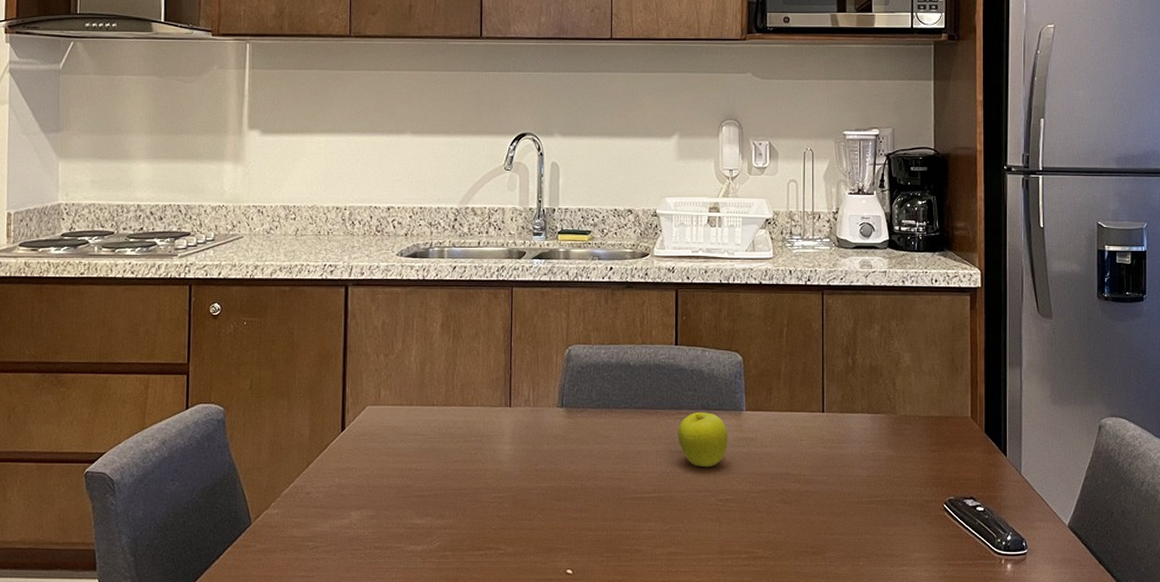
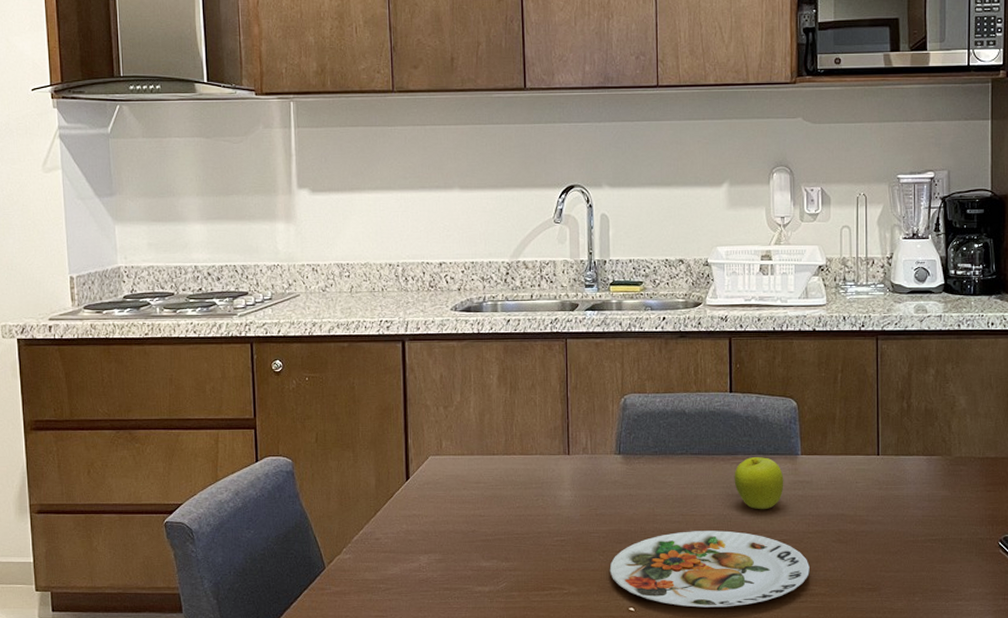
plate: none [547,489,753,571] -> present [609,530,810,608]

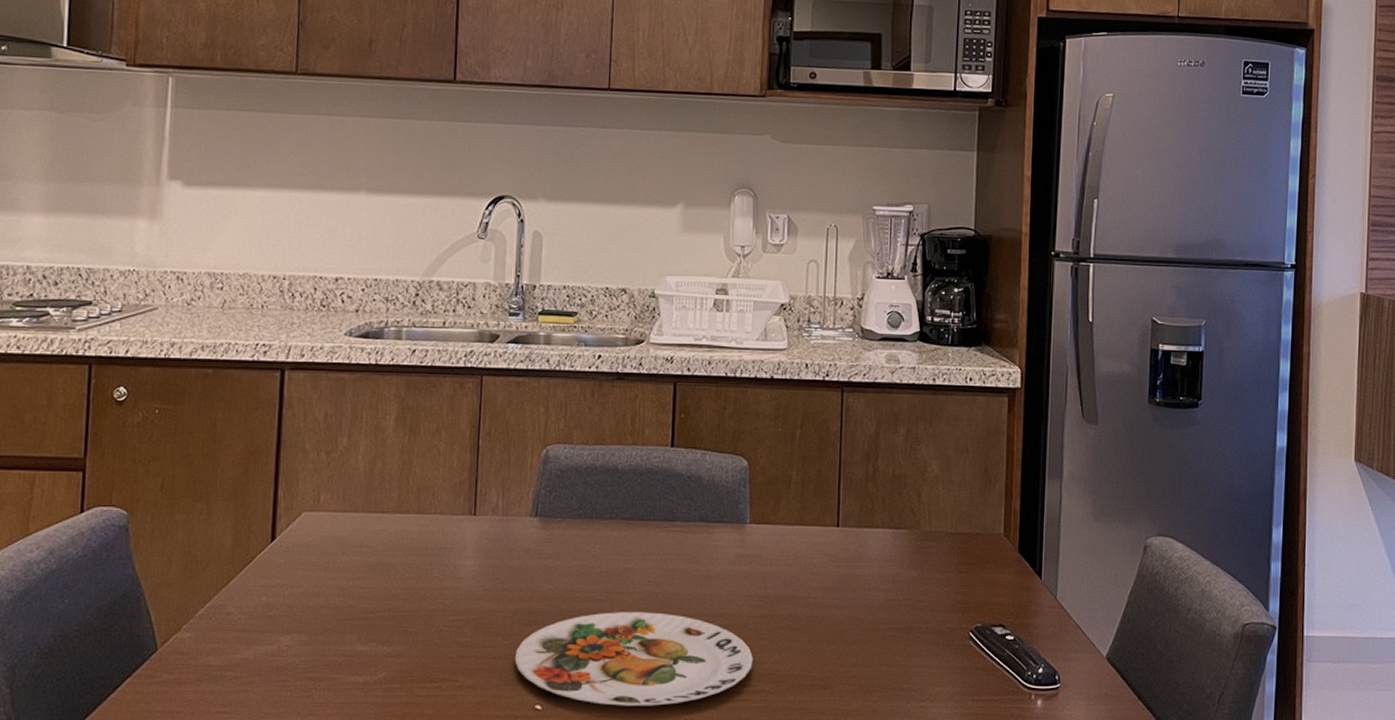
fruit: present [734,457,784,510] -> none [670,525,729,588]

